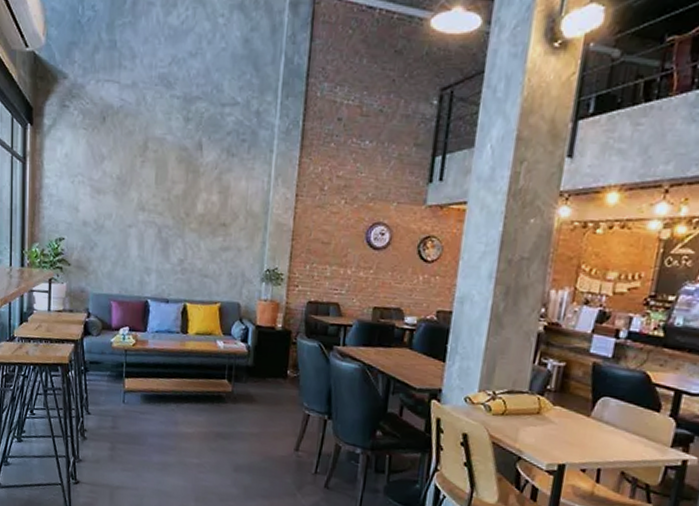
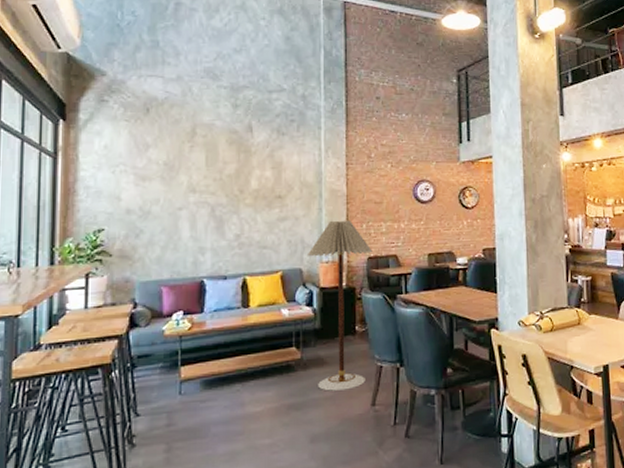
floor lamp: none [245,256,314,431] -> present [306,220,373,391]

